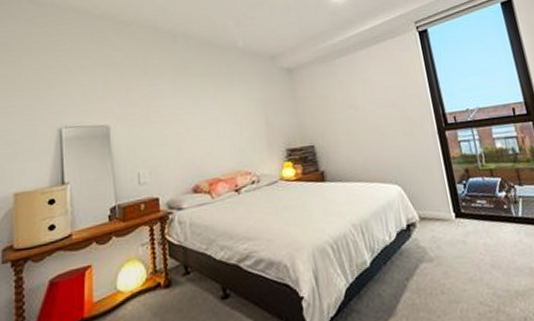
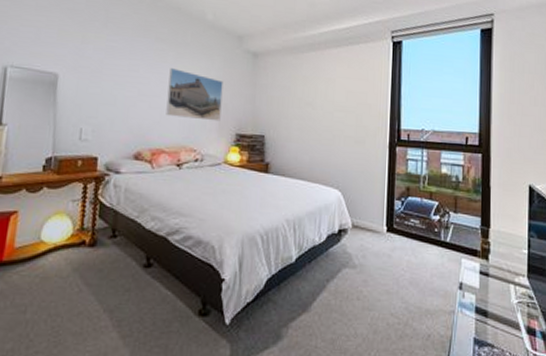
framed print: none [212,98,269,145] -> present [166,68,224,122]

